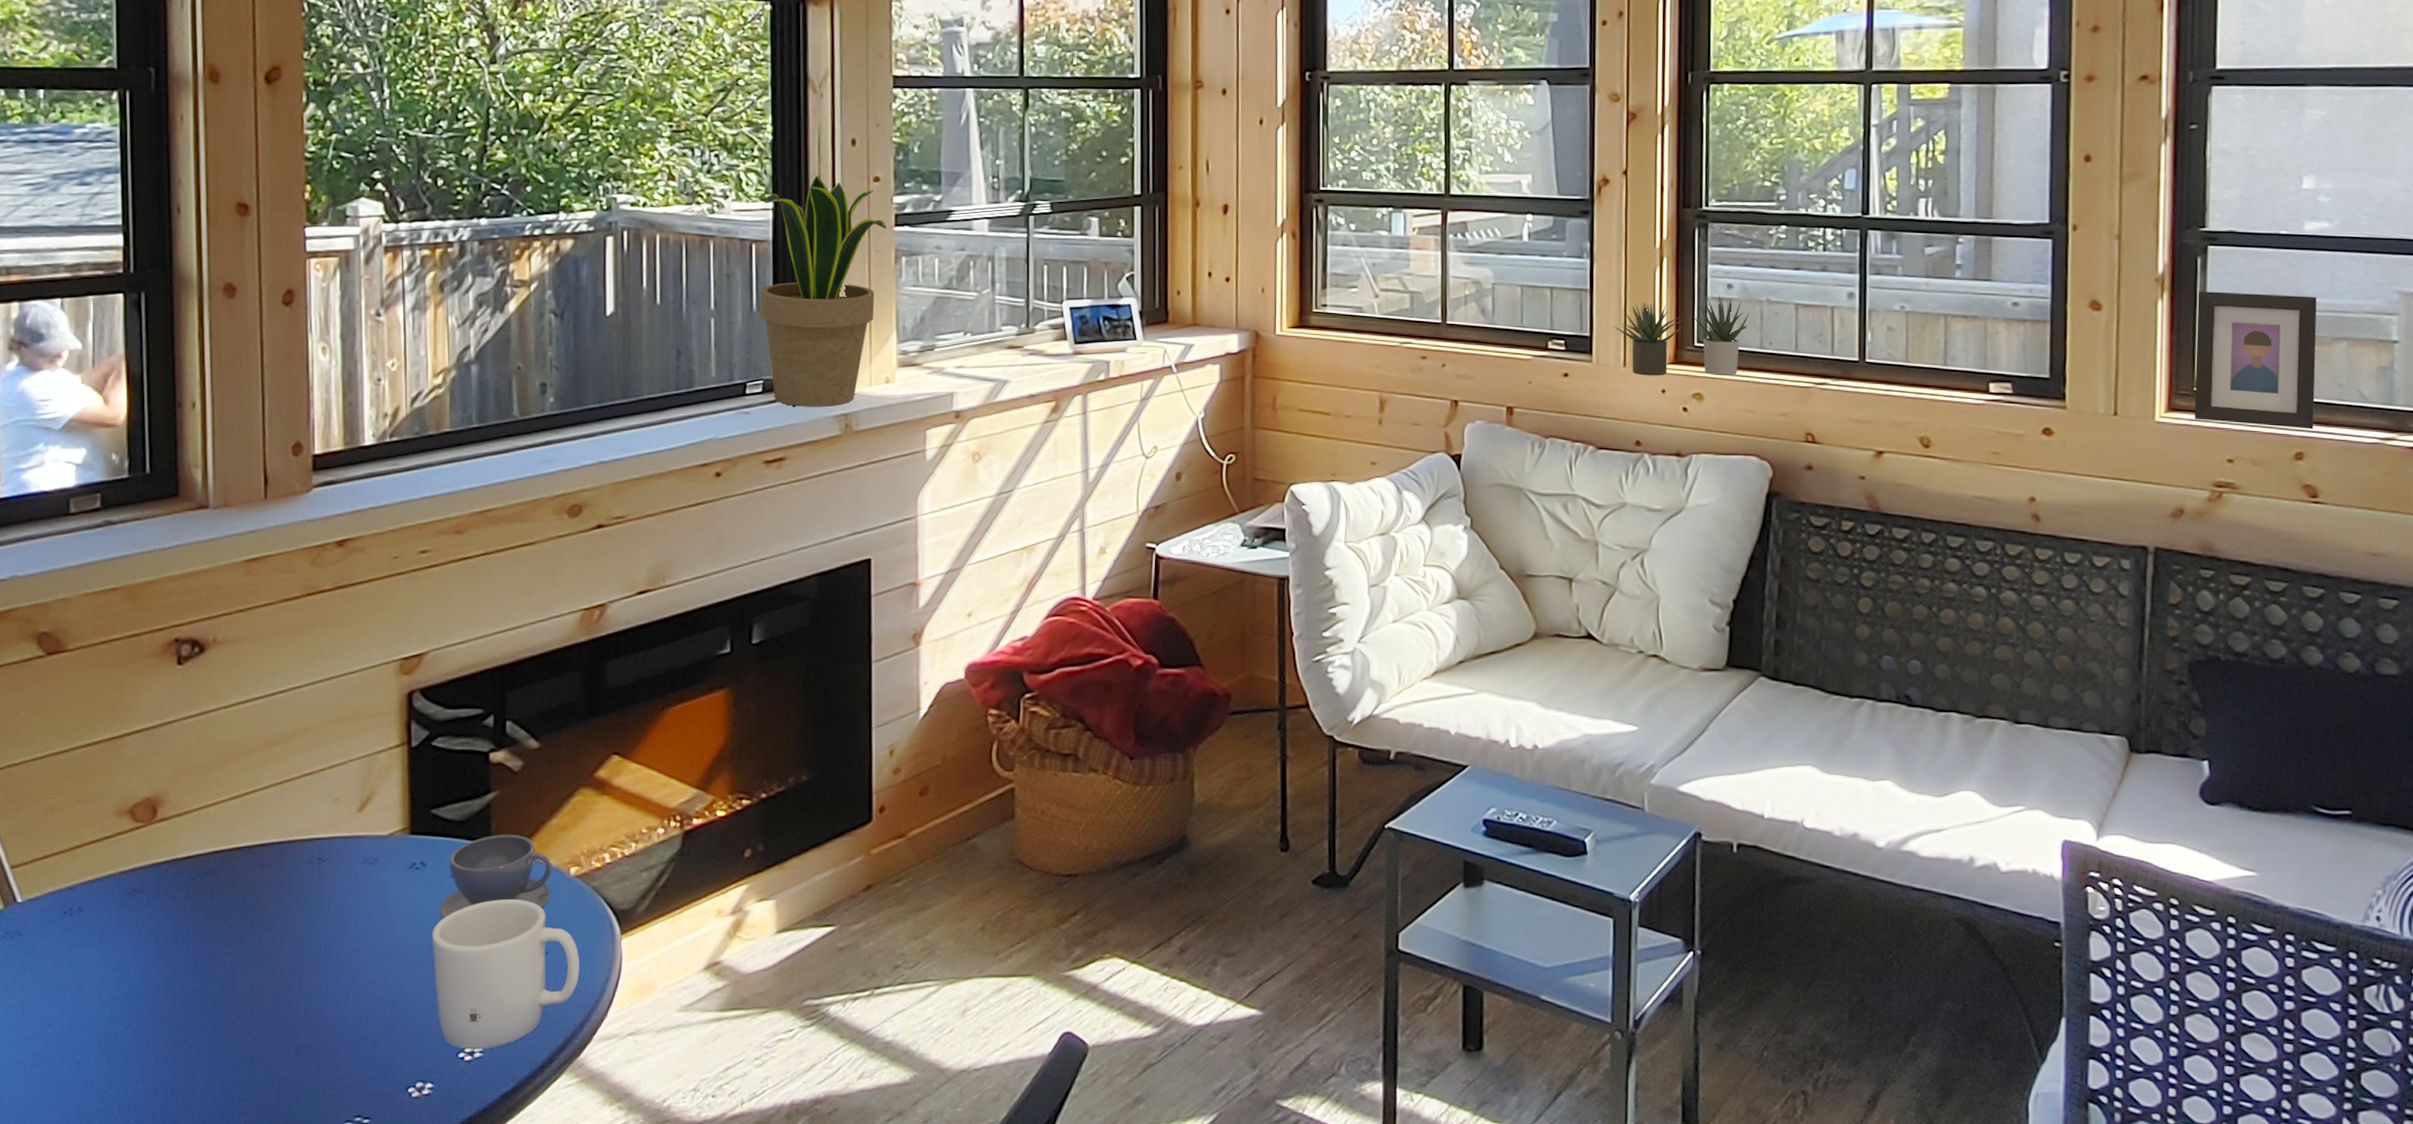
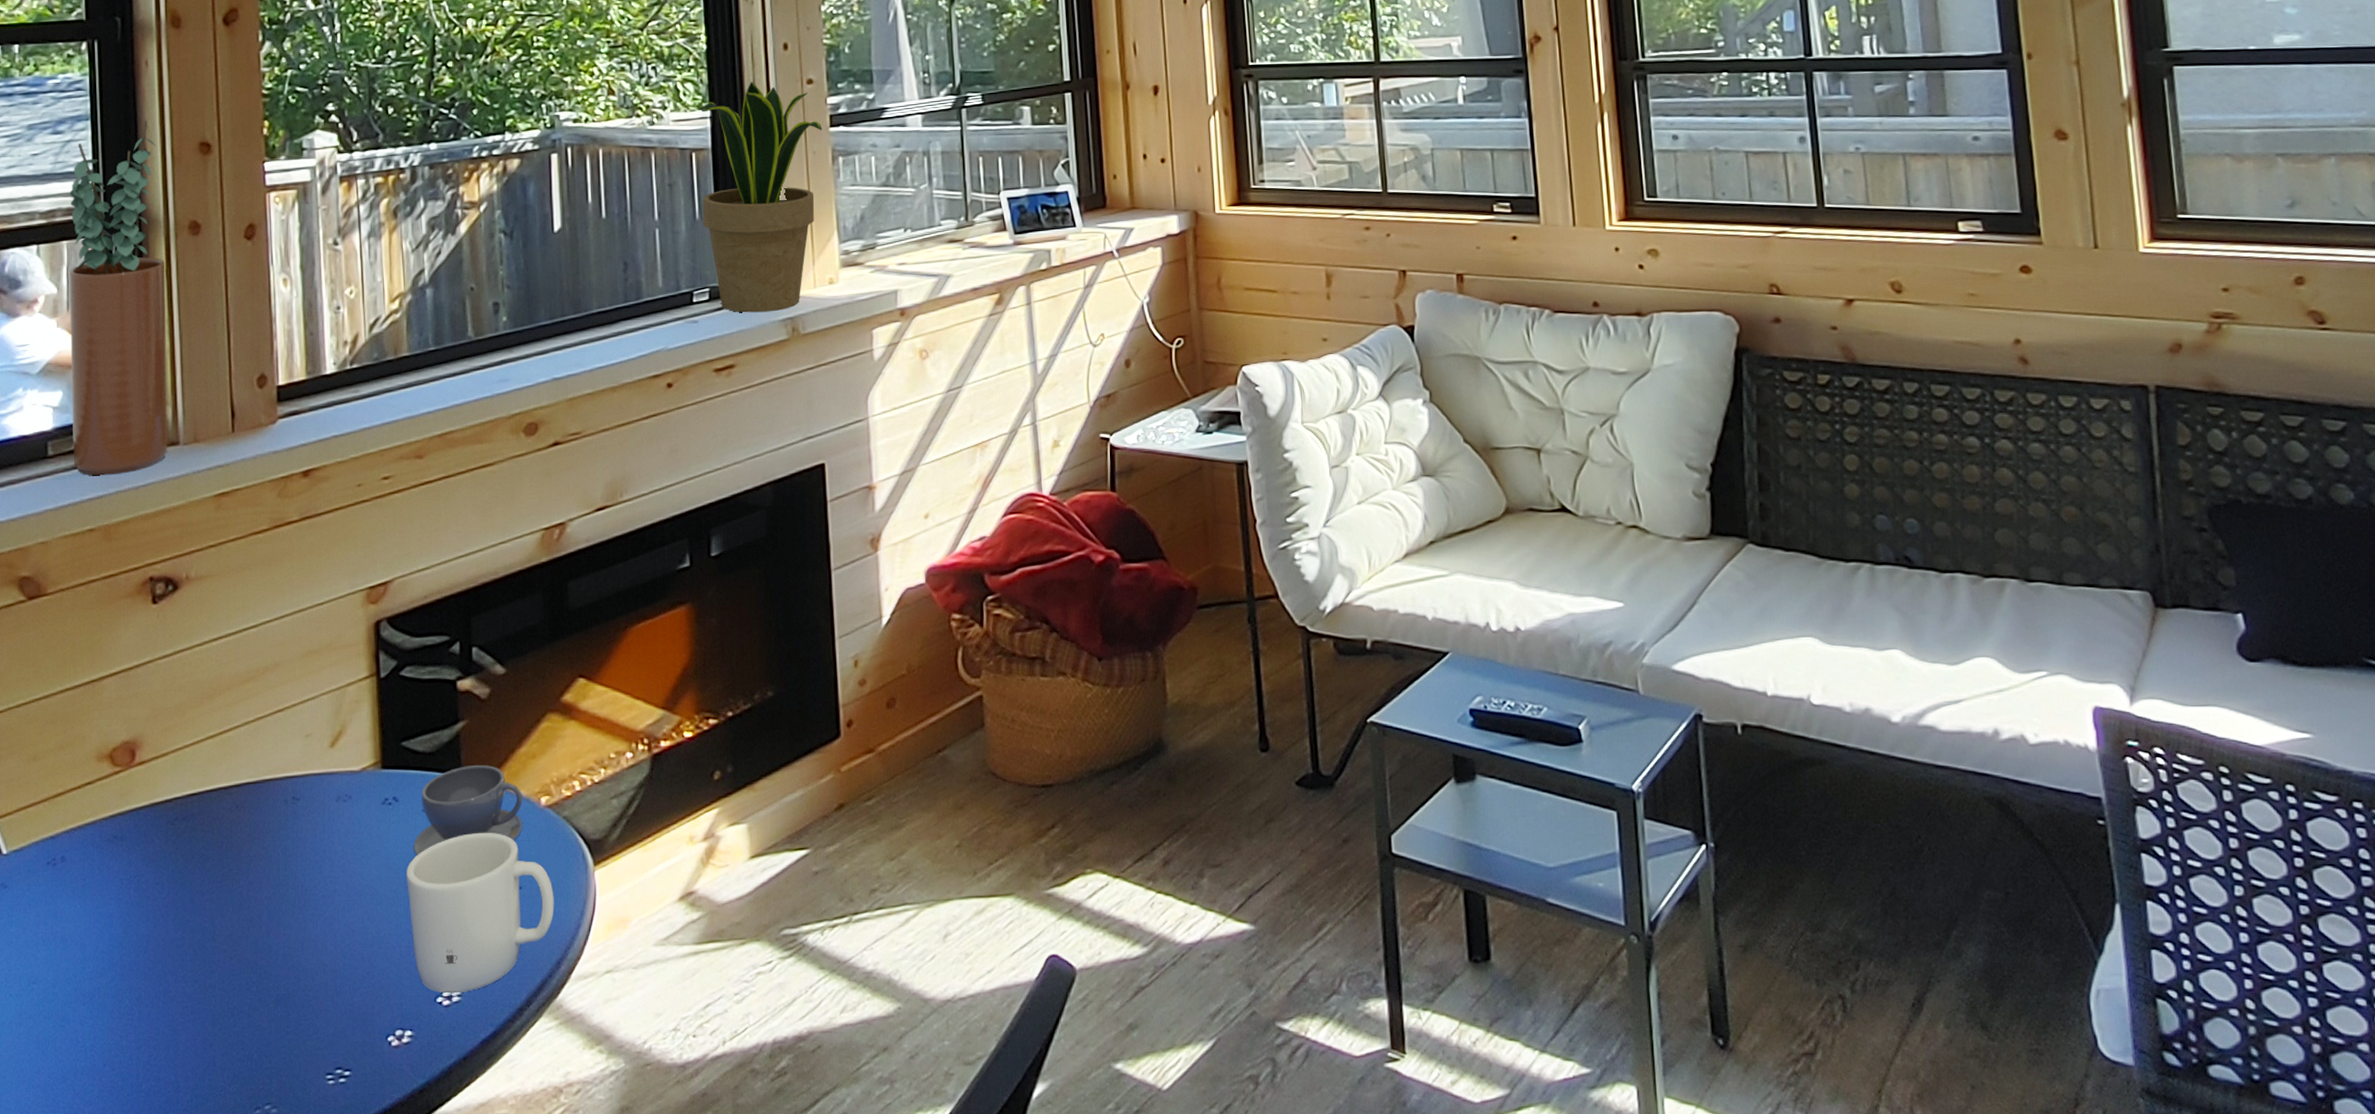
vase: none [95,177,198,536] -> present [69,120,168,476]
succulent plant: present [1613,294,1750,377] -> none [1559,146,1699,235]
picture frame: present [2194,291,2317,430] -> none [2168,112,2312,252]

